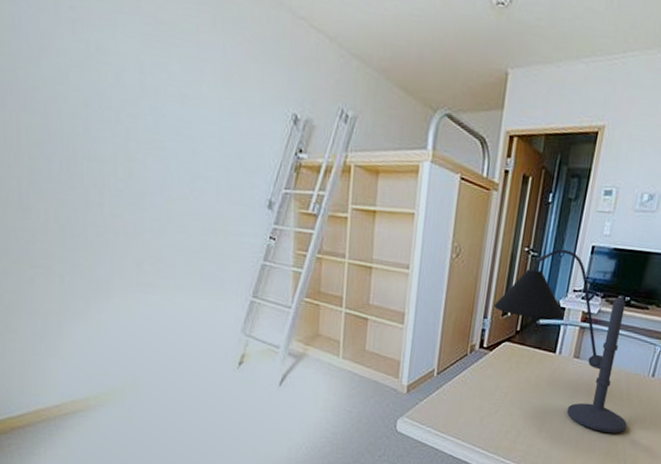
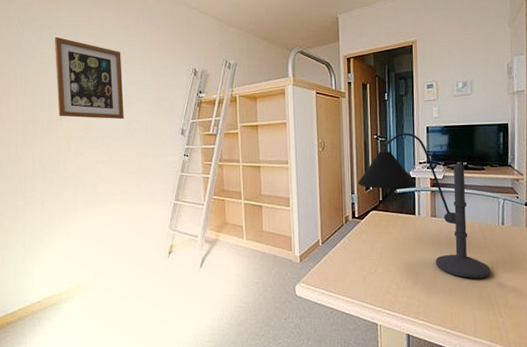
wall art: none [78,24,187,174] -> present [54,36,124,120]

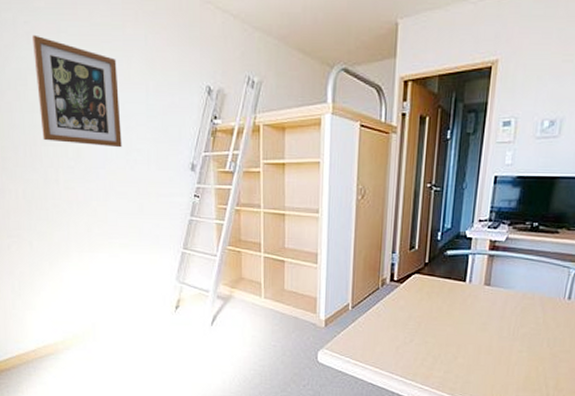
desk lamp: present [357,132,491,278] -> none [401,182,546,357]

